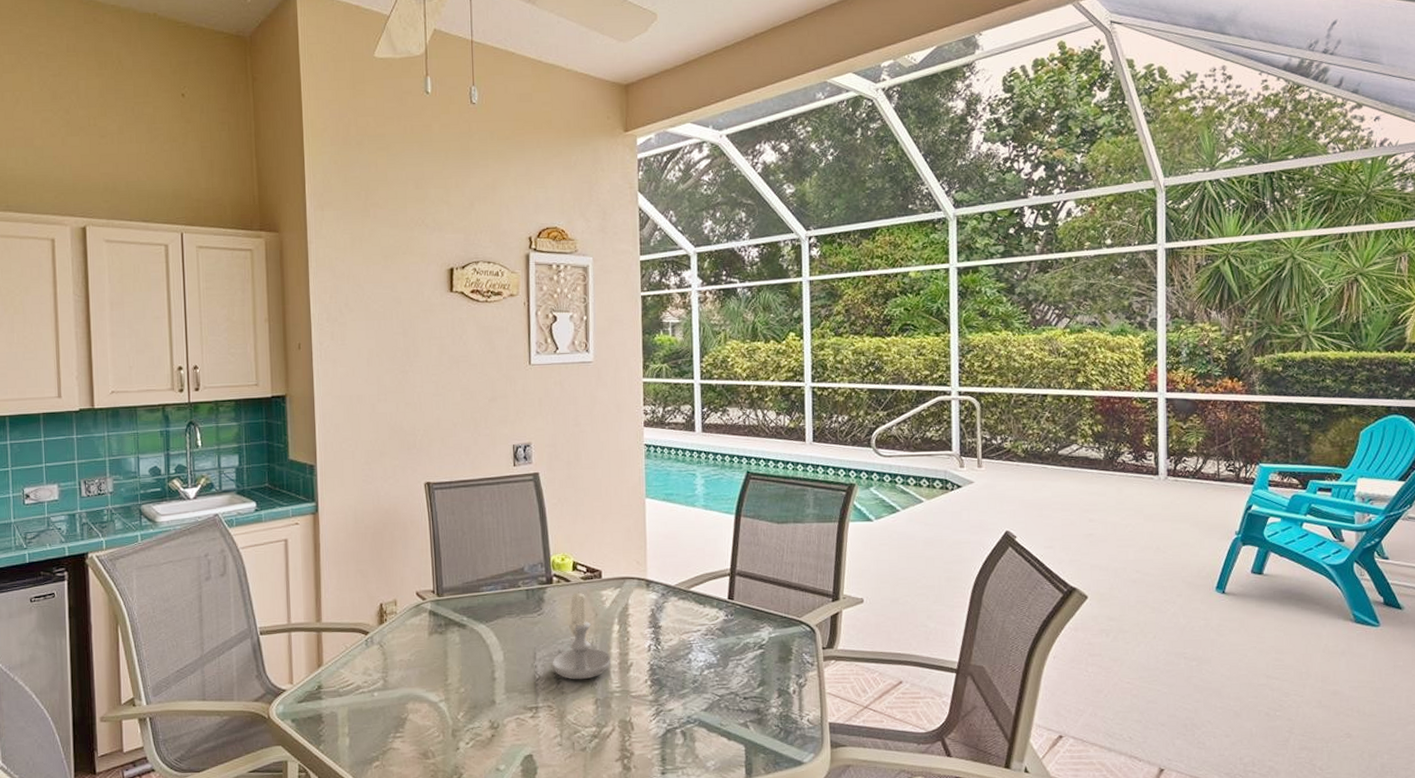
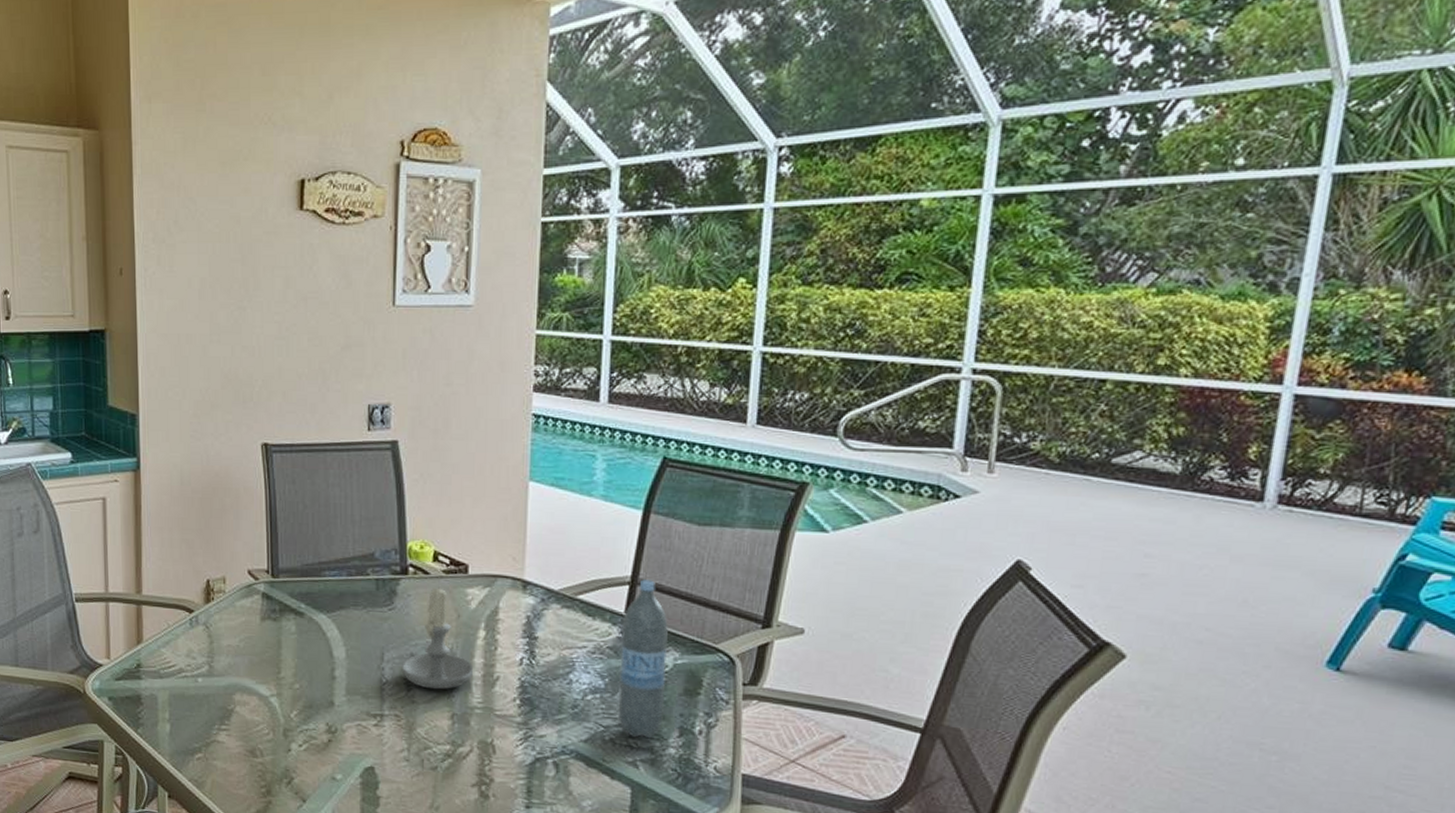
water bottle: none [726,570,765,702] -> present [618,579,668,739]

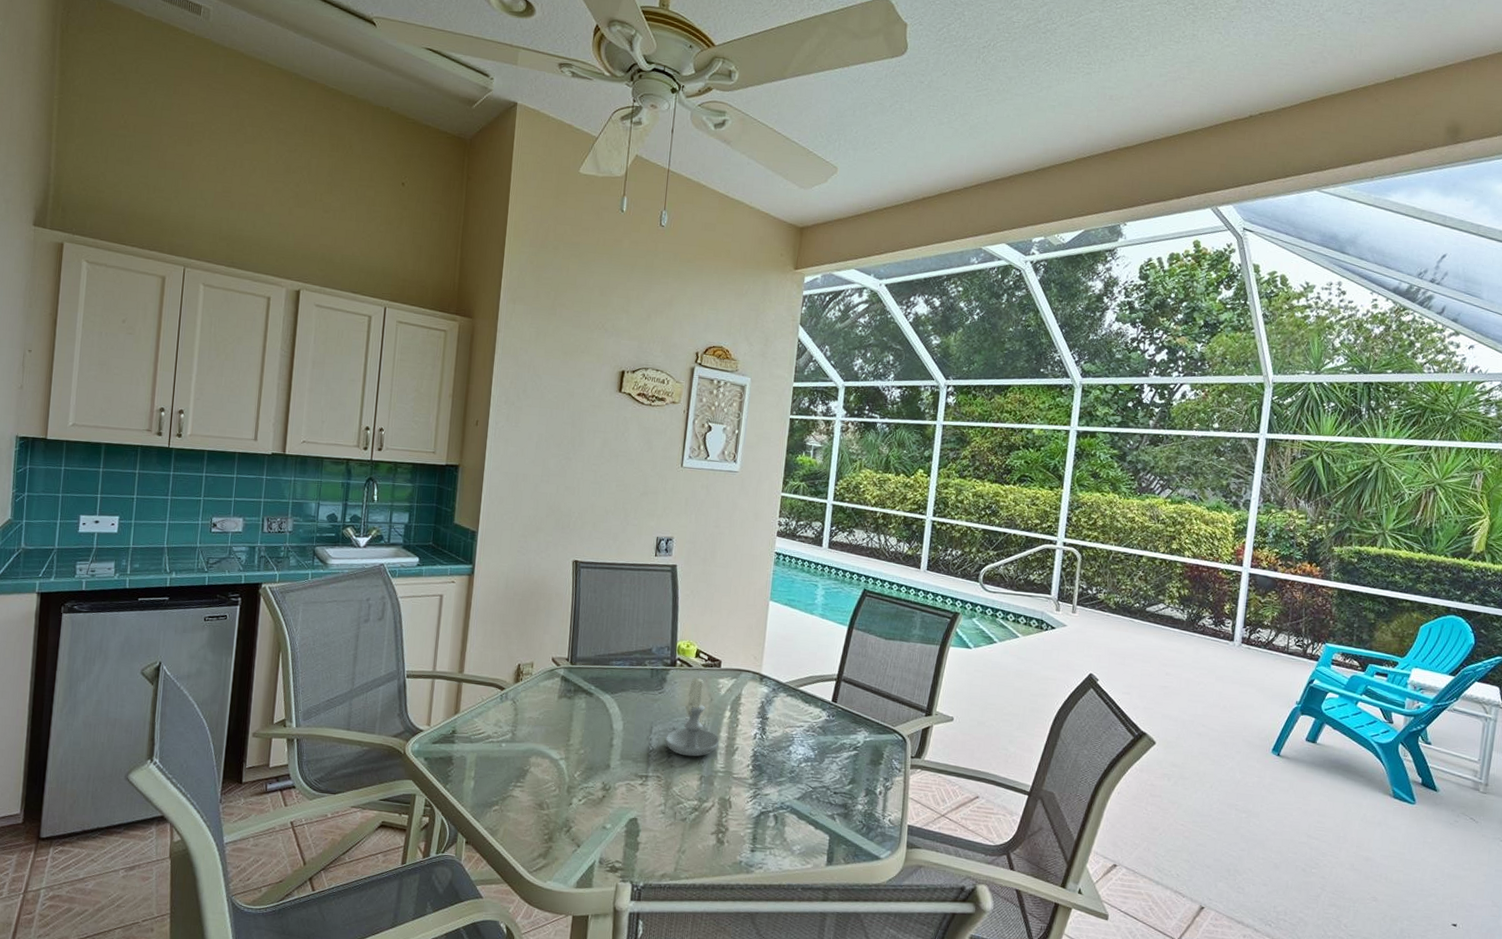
water bottle: present [618,579,668,739] -> none [823,677,862,797]

